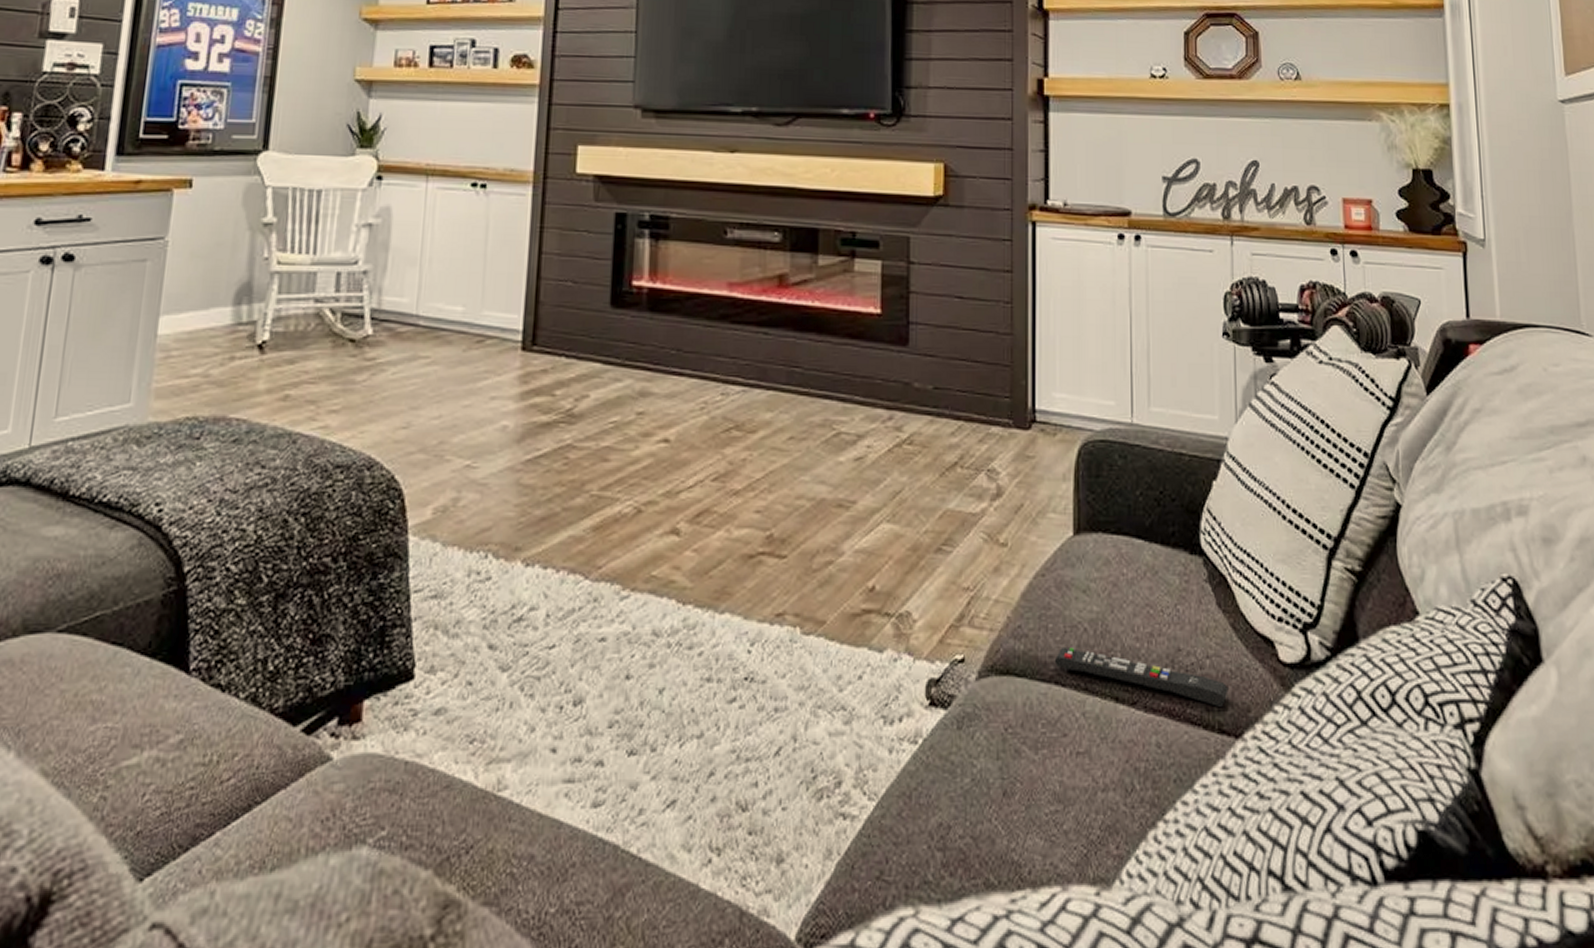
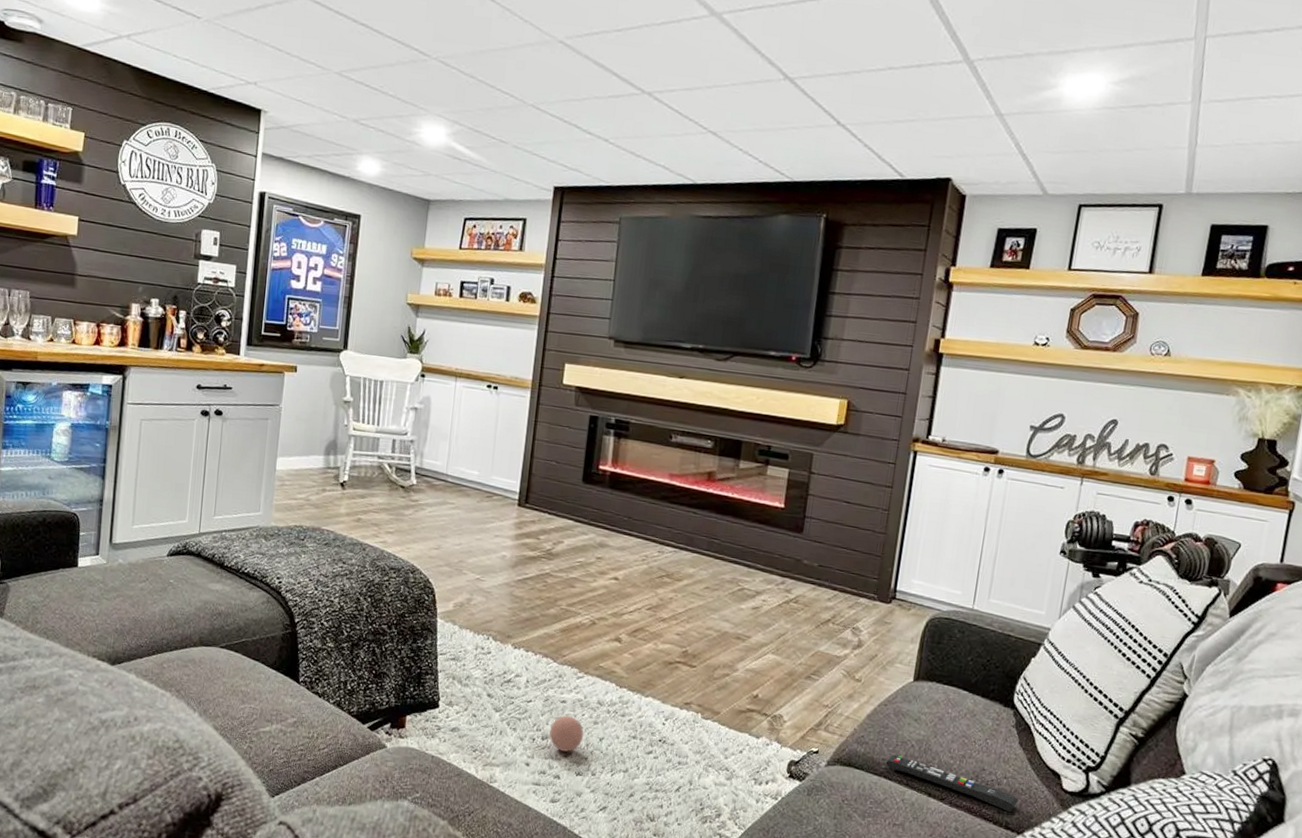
ball: none [583,660,636,720] -> present [549,715,584,752]

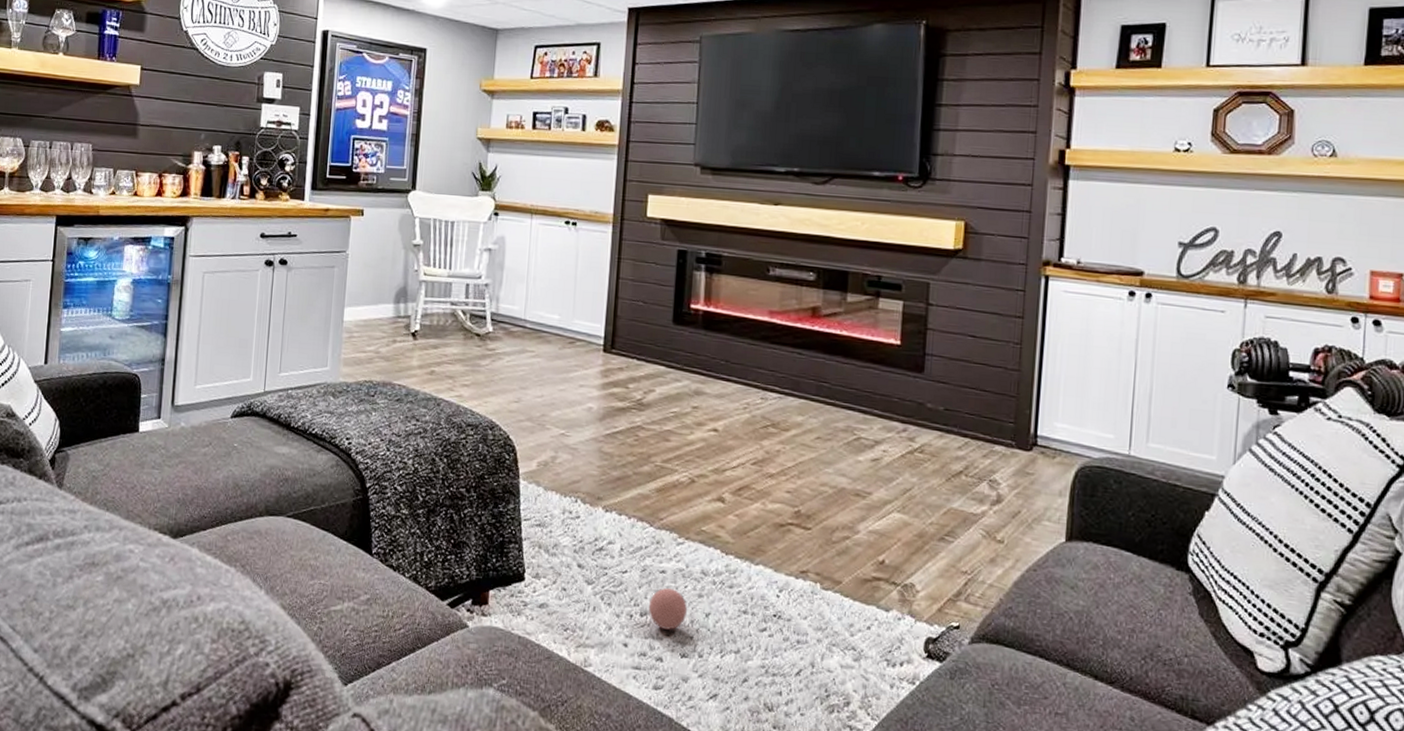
remote control: present [885,754,1018,813] -> none [1040,629,1204,699]

